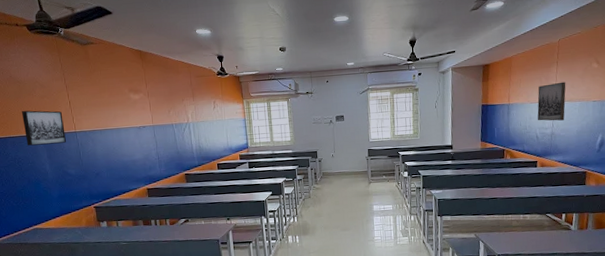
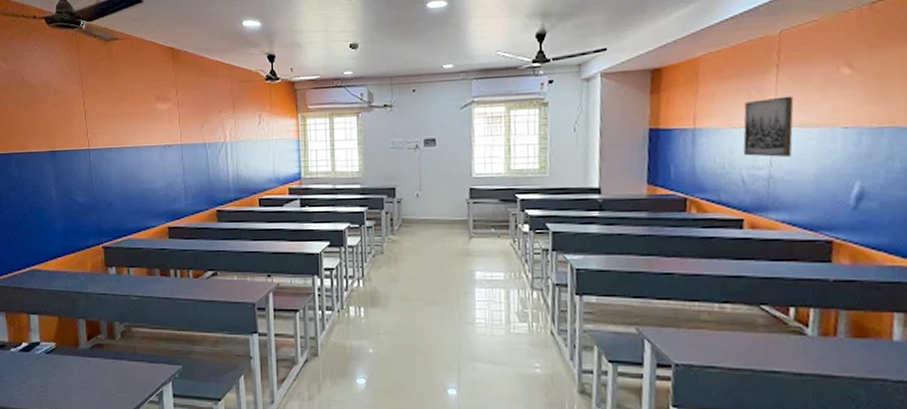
wall art: present [22,110,67,146] -> none [31,121,78,165]

